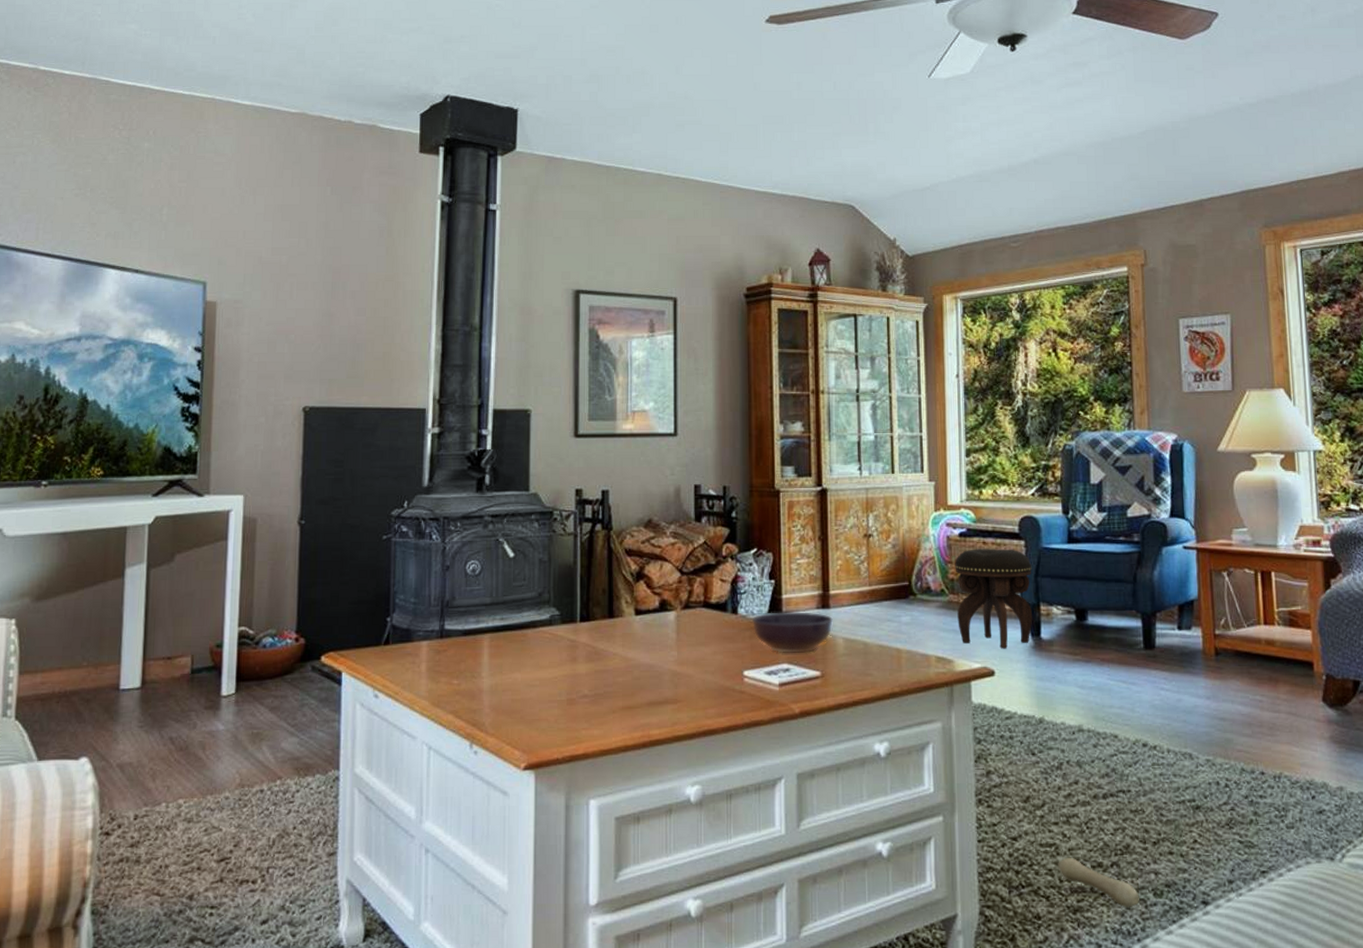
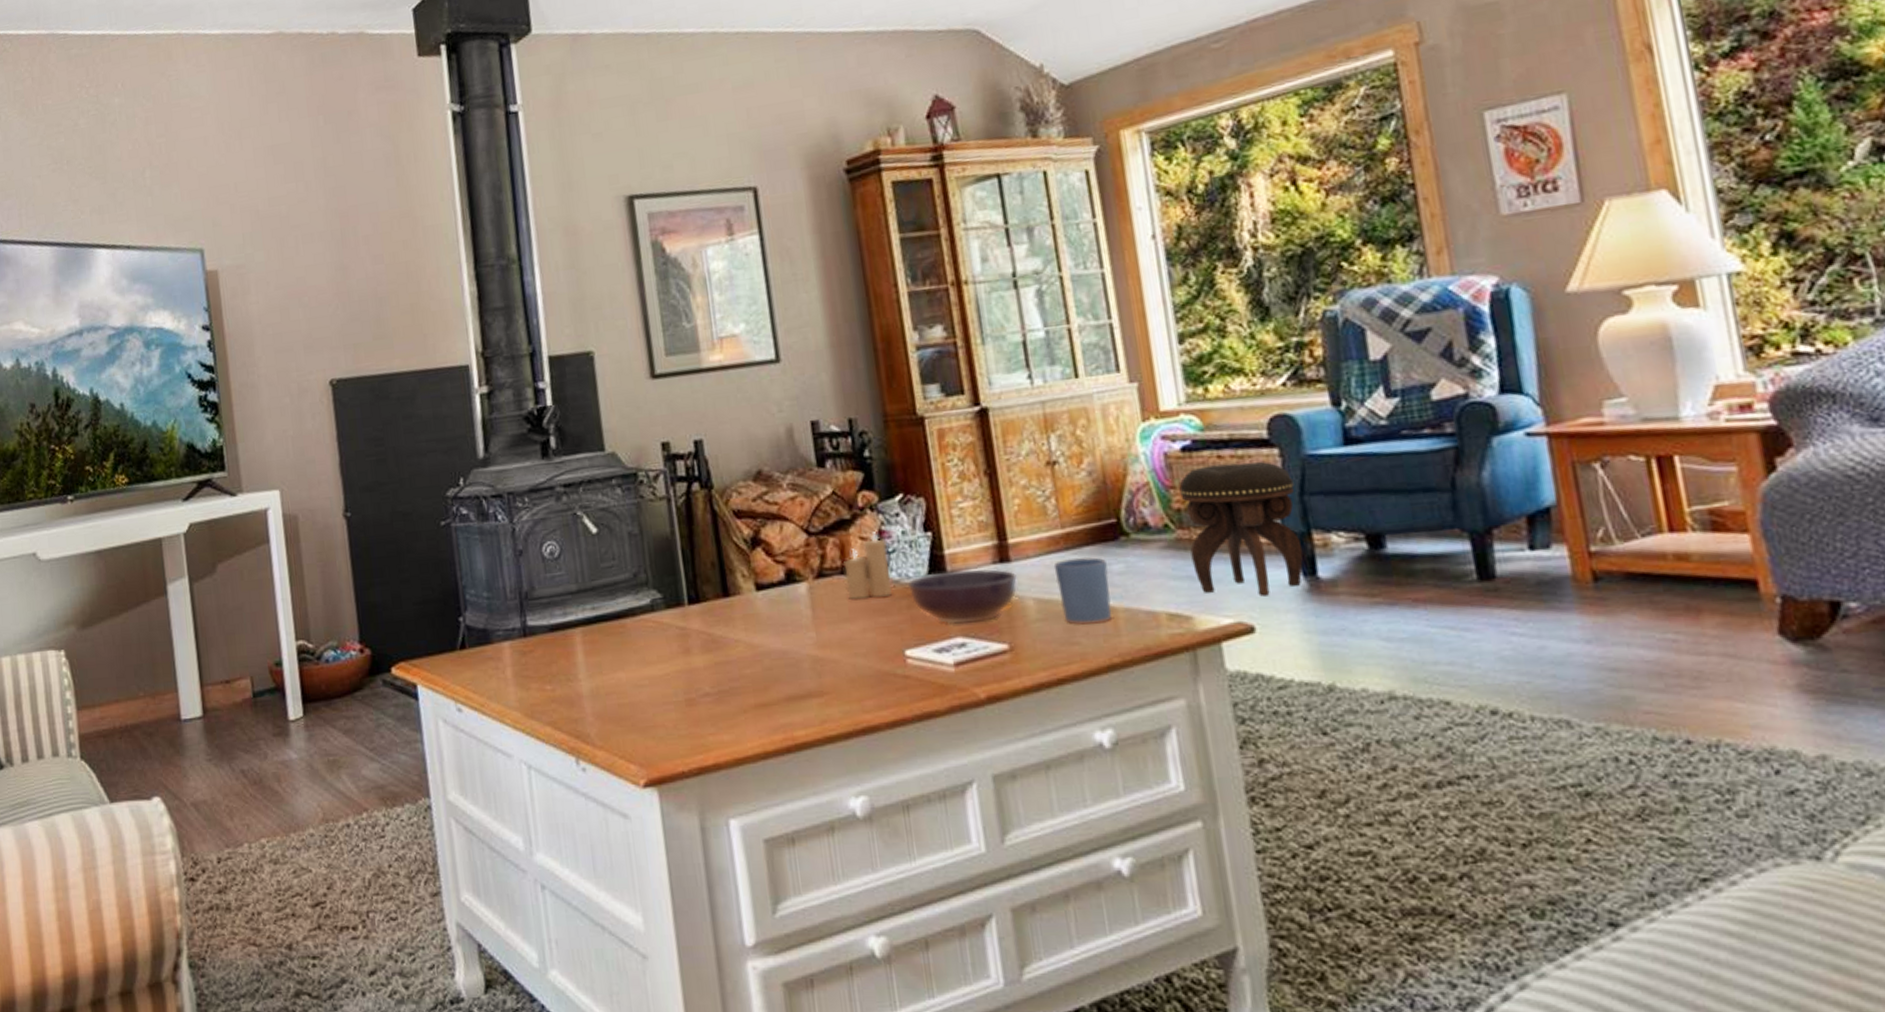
candle: none [704,576,741,629] -> present [842,532,892,601]
mug: none [860,609,898,661] -> present [1053,557,1112,625]
dog toy: present [1058,857,1139,907] -> none [1378,868,1509,933]

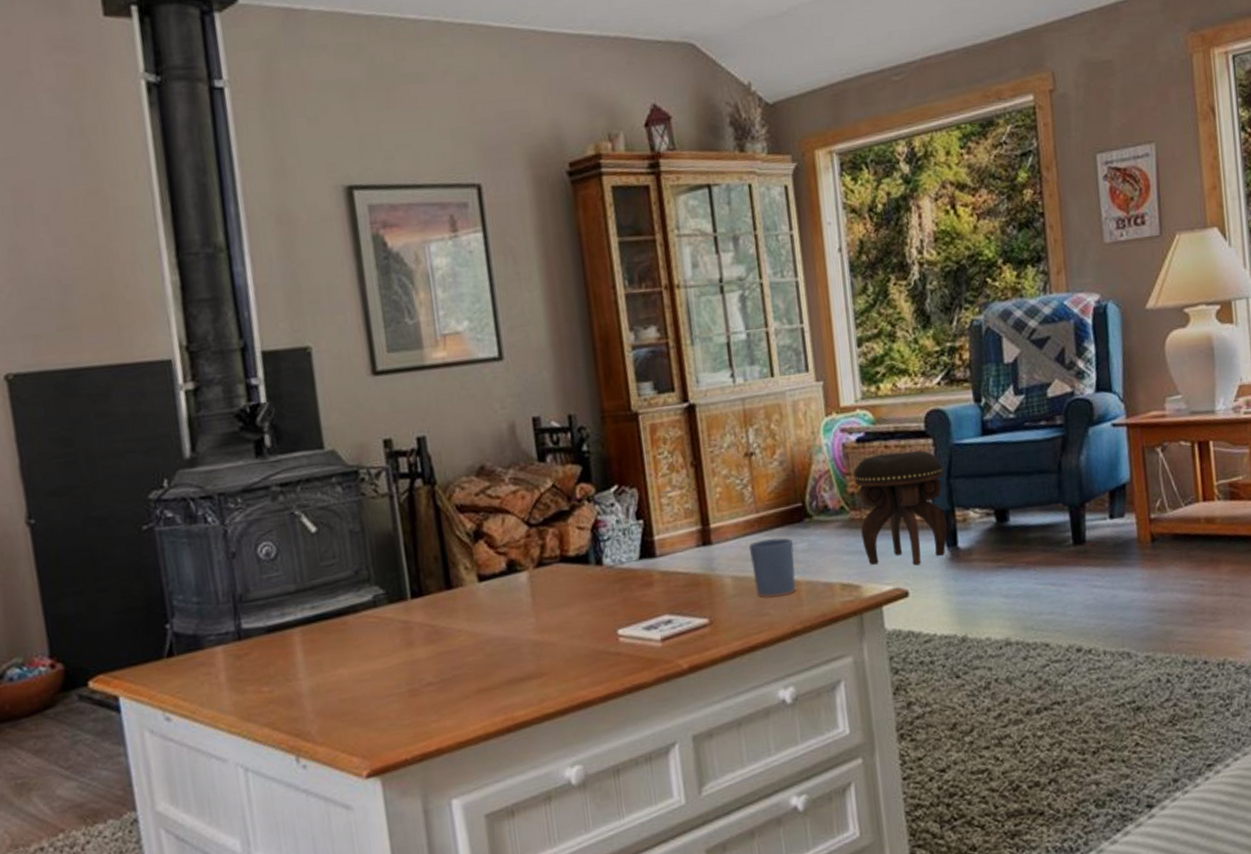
candle: present [842,532,892,601] -> none [561,521,606,587]
bowl: present [907,569,1017,624] -> none [621,551,717,604]

